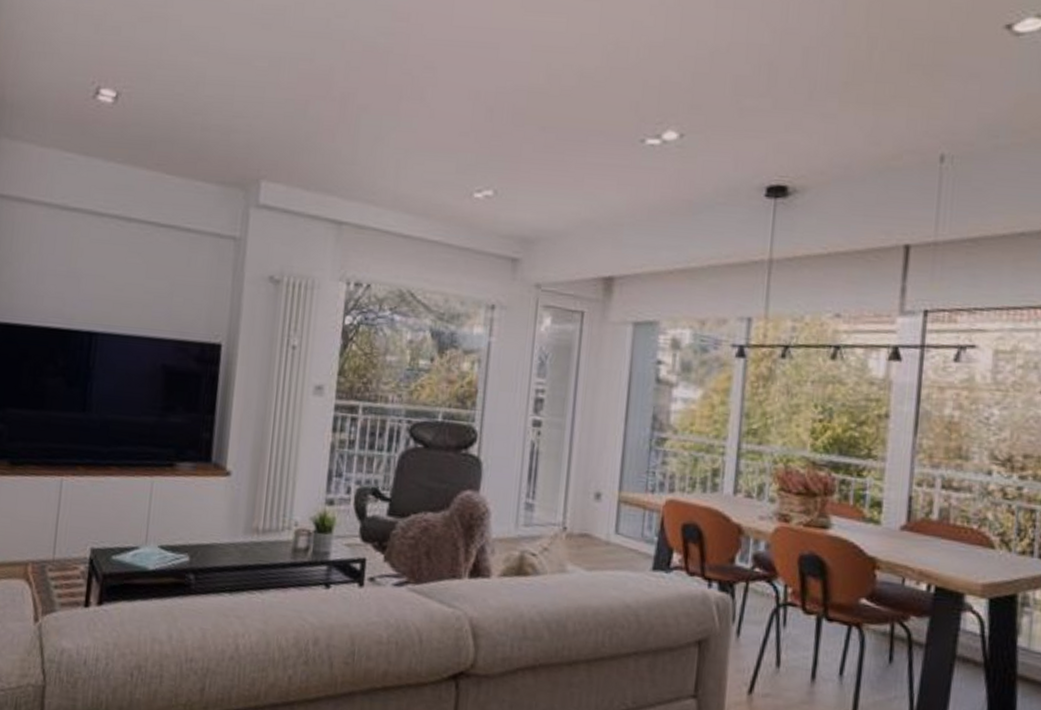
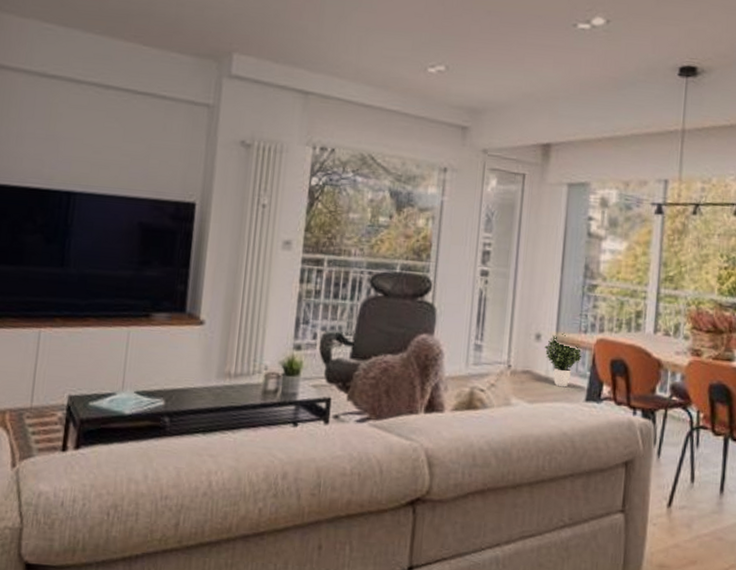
potted plant: none [605,492,649,554] -> present [544,333,582,388]

